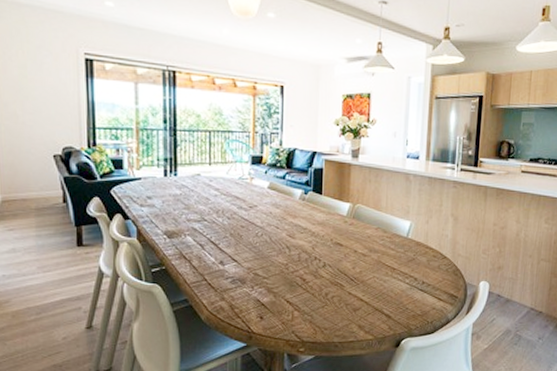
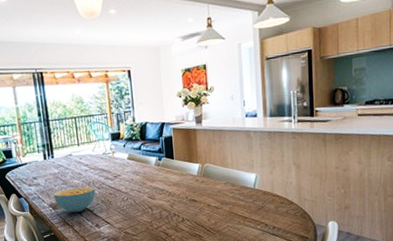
cereal bowl: none [170,214,225,245] -> present [53,186,96,213]

